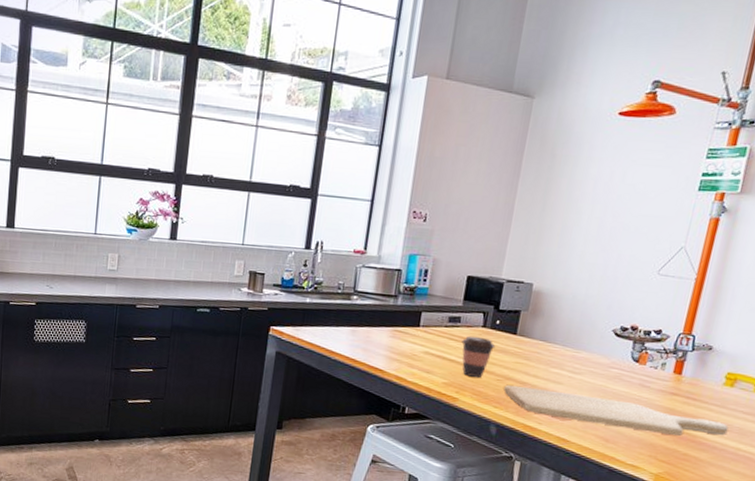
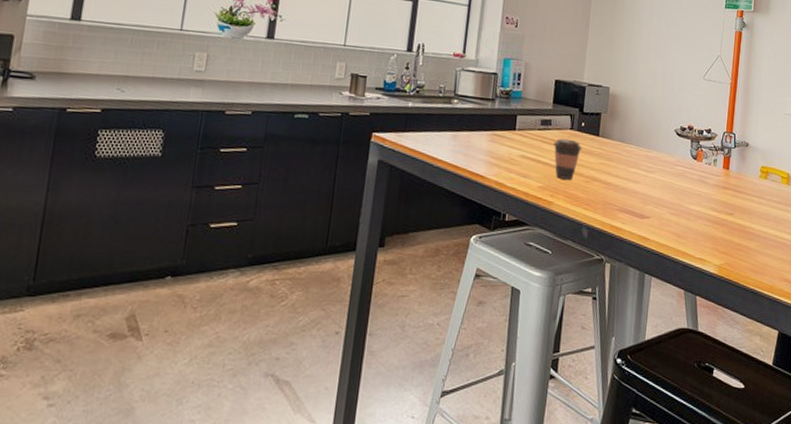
chopping board: present [503,384,729,436] -> none [592,186,767,227]

